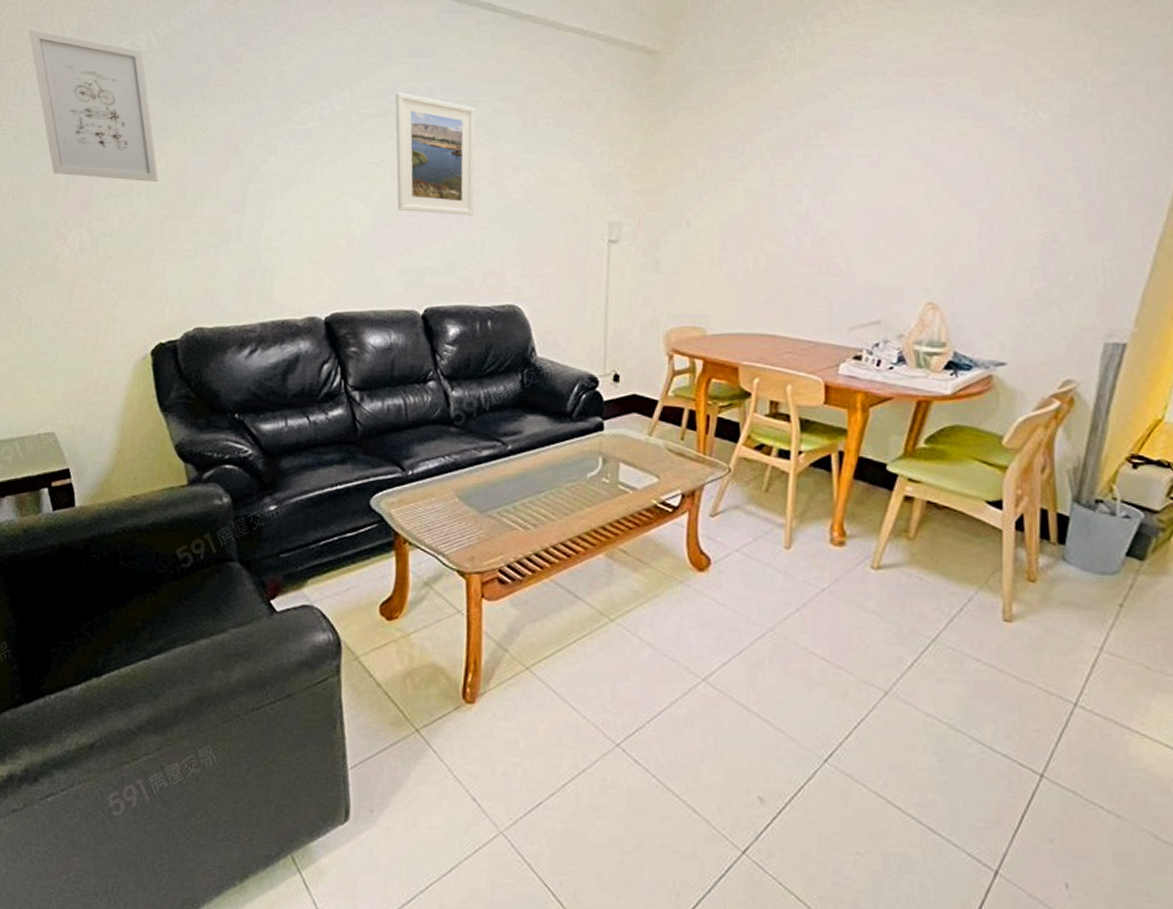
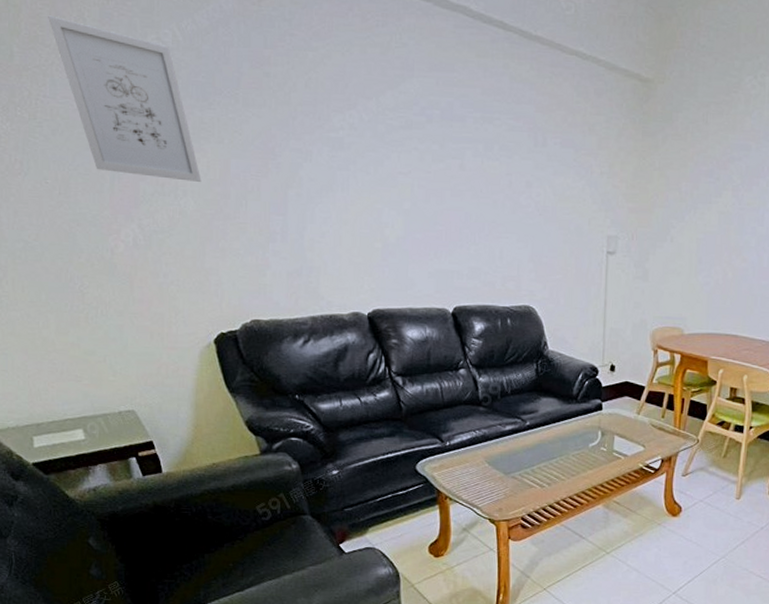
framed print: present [395,92,476,216] -> none [418,105,493,226]

